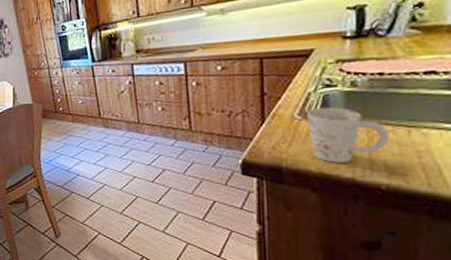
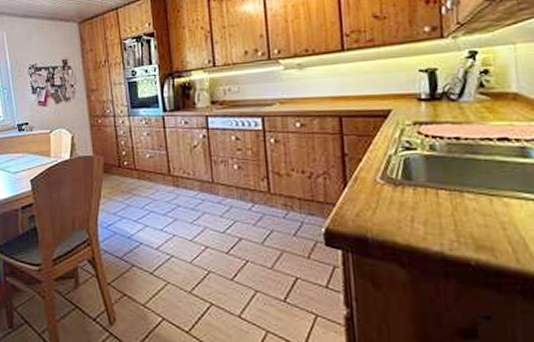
mug: present [307,107,389,163] -> none [389,172,473,234]

